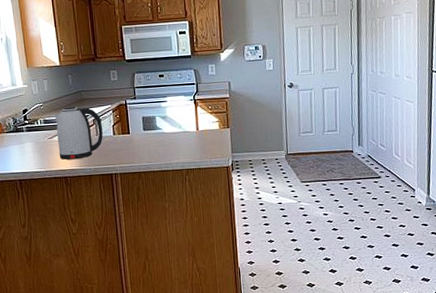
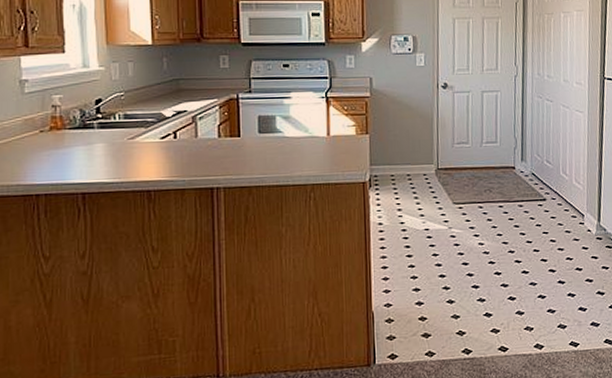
kettle: present [54,106,103,160] -> none [140,98,204,168]

